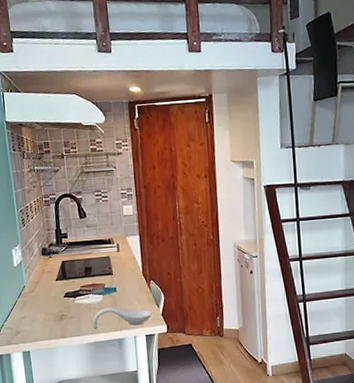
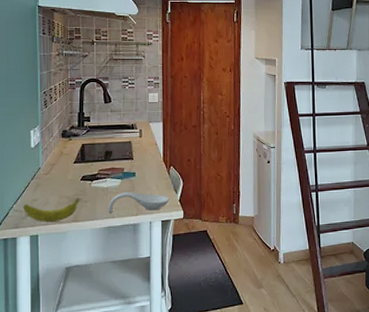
banana: none [12,315,65,340] -> present [22,198,79,223]

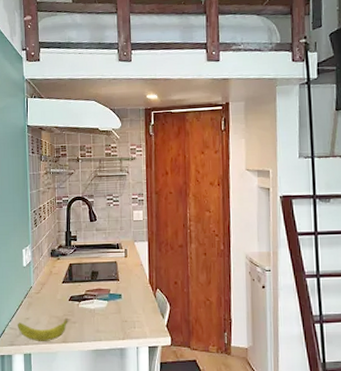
spoon rest: present [108,191,169,213] -> none [95,314,156,335]

